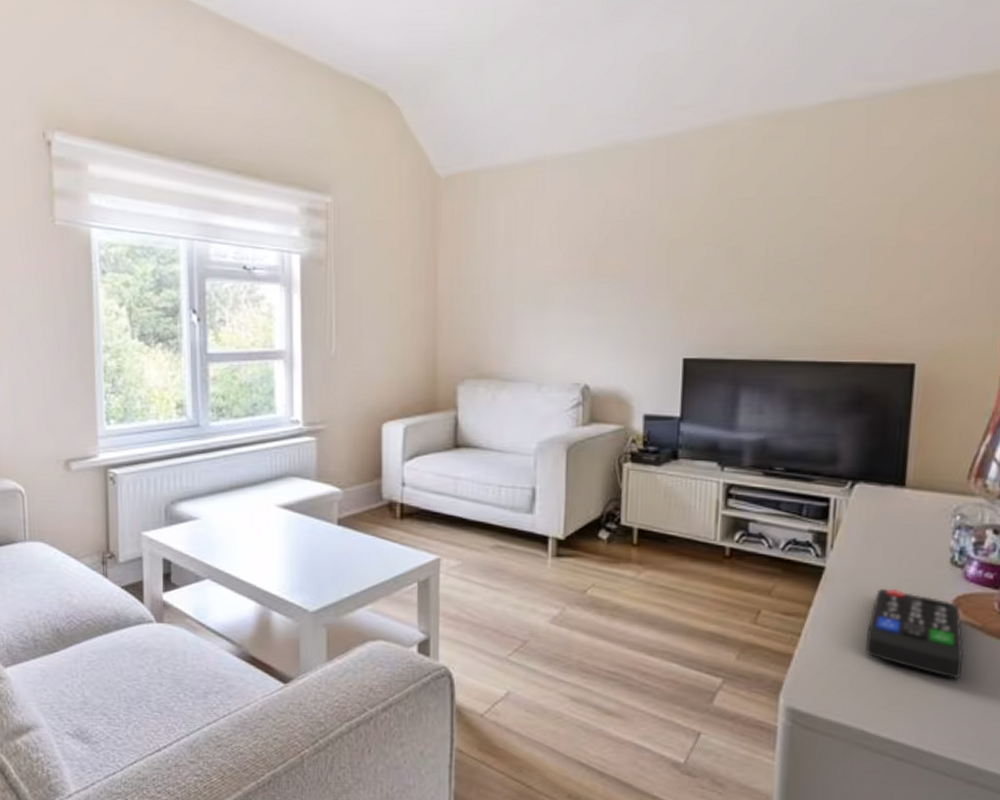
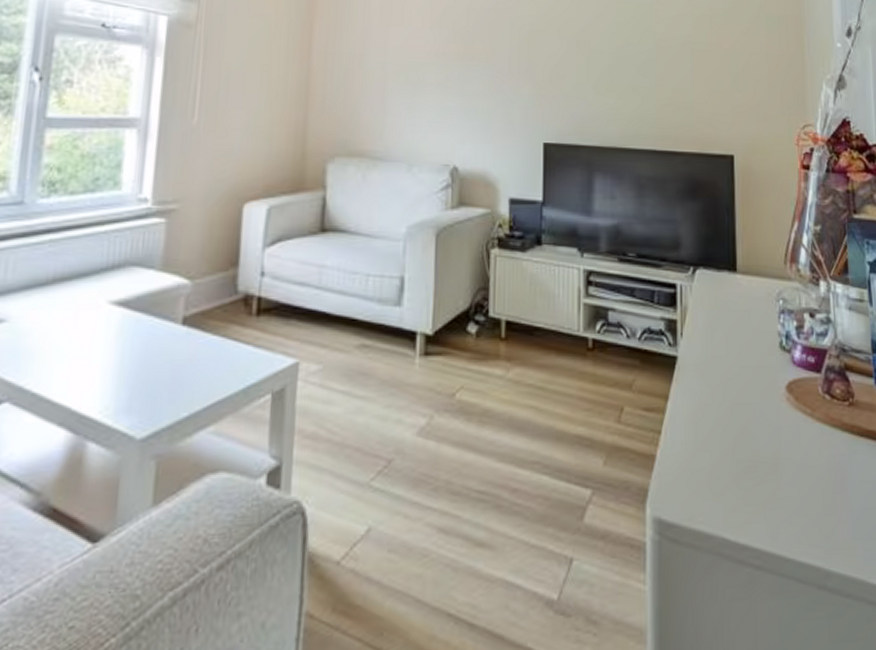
remote control: present [865,588,964,679] -> none [718,376,801,471]

